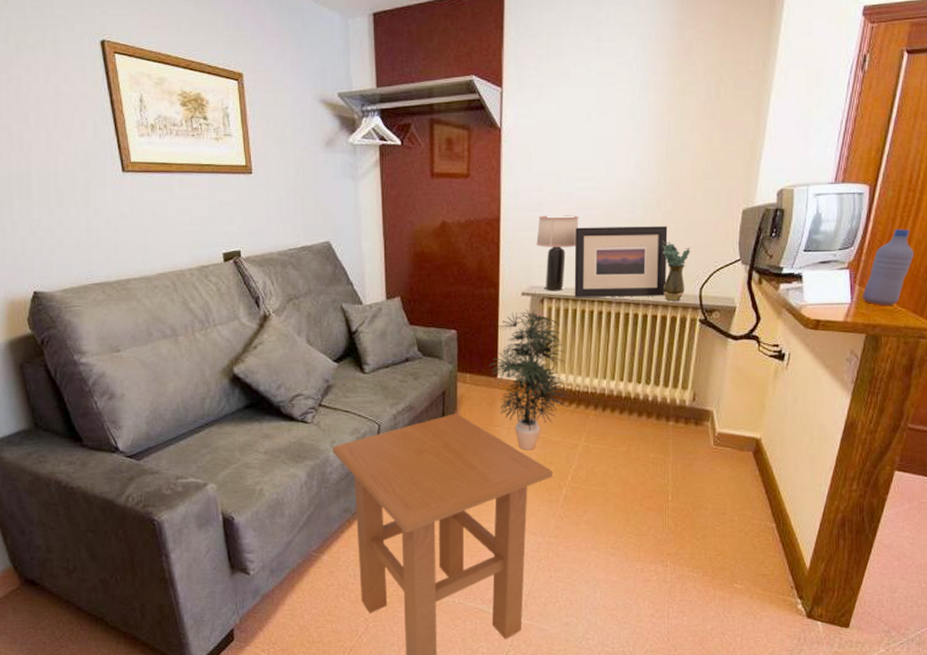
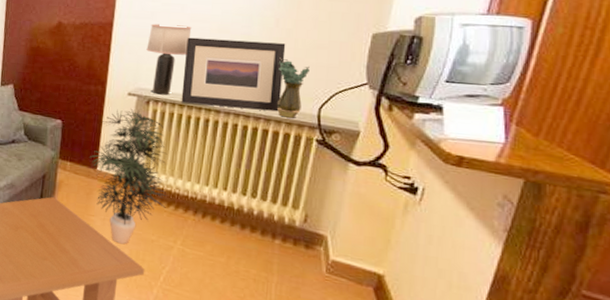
water bottle: present [862,228,914,306] -> none [519,68,592,153]

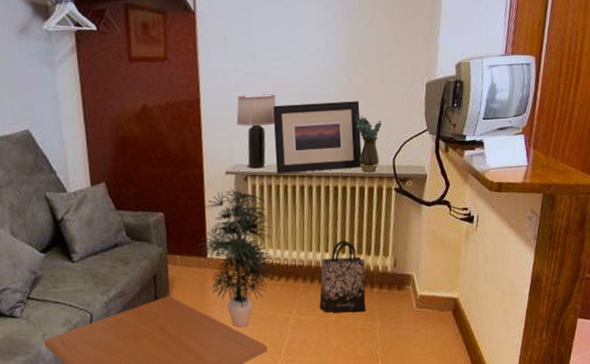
shopping bag: none [207,182,268,262] -> present [319,241,366,313]

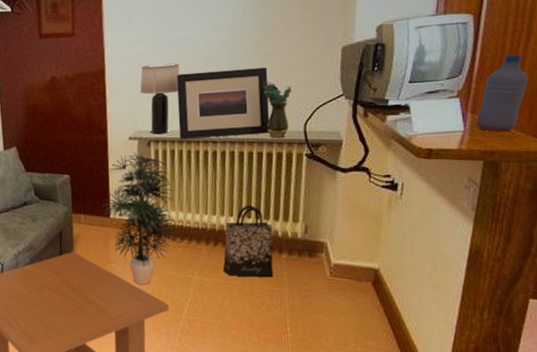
water bottle: none [536,95,578,167] -> present [475,54,529,132]

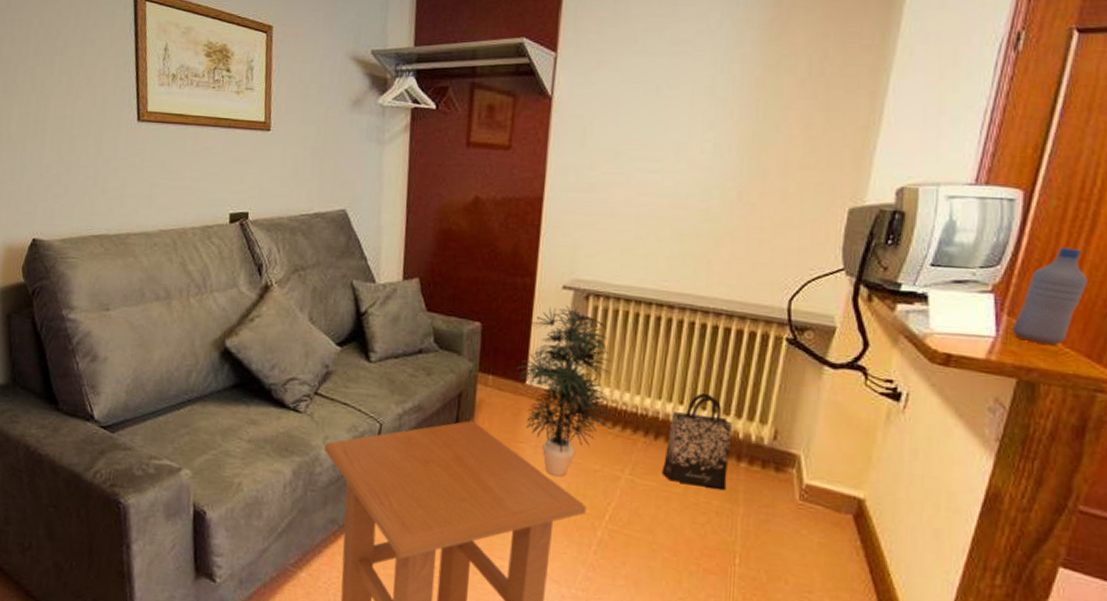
table lamp: present [140,63,180,135] -> none [584,198,639,288]
picture frame: present [177,67,270,139] -> none [627,215,750,306]
vase: present [262,81,291,138] -> none [740,239,778,313]

